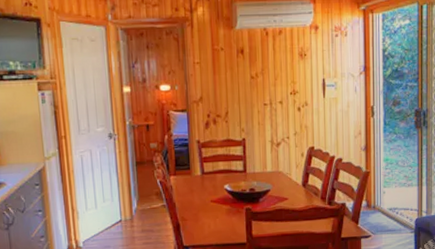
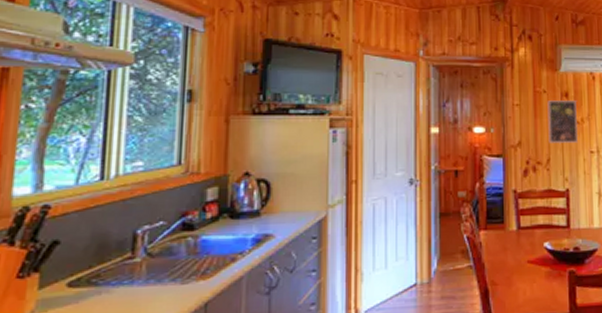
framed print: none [225,56,253,98] -> present [547,100,579,144]

